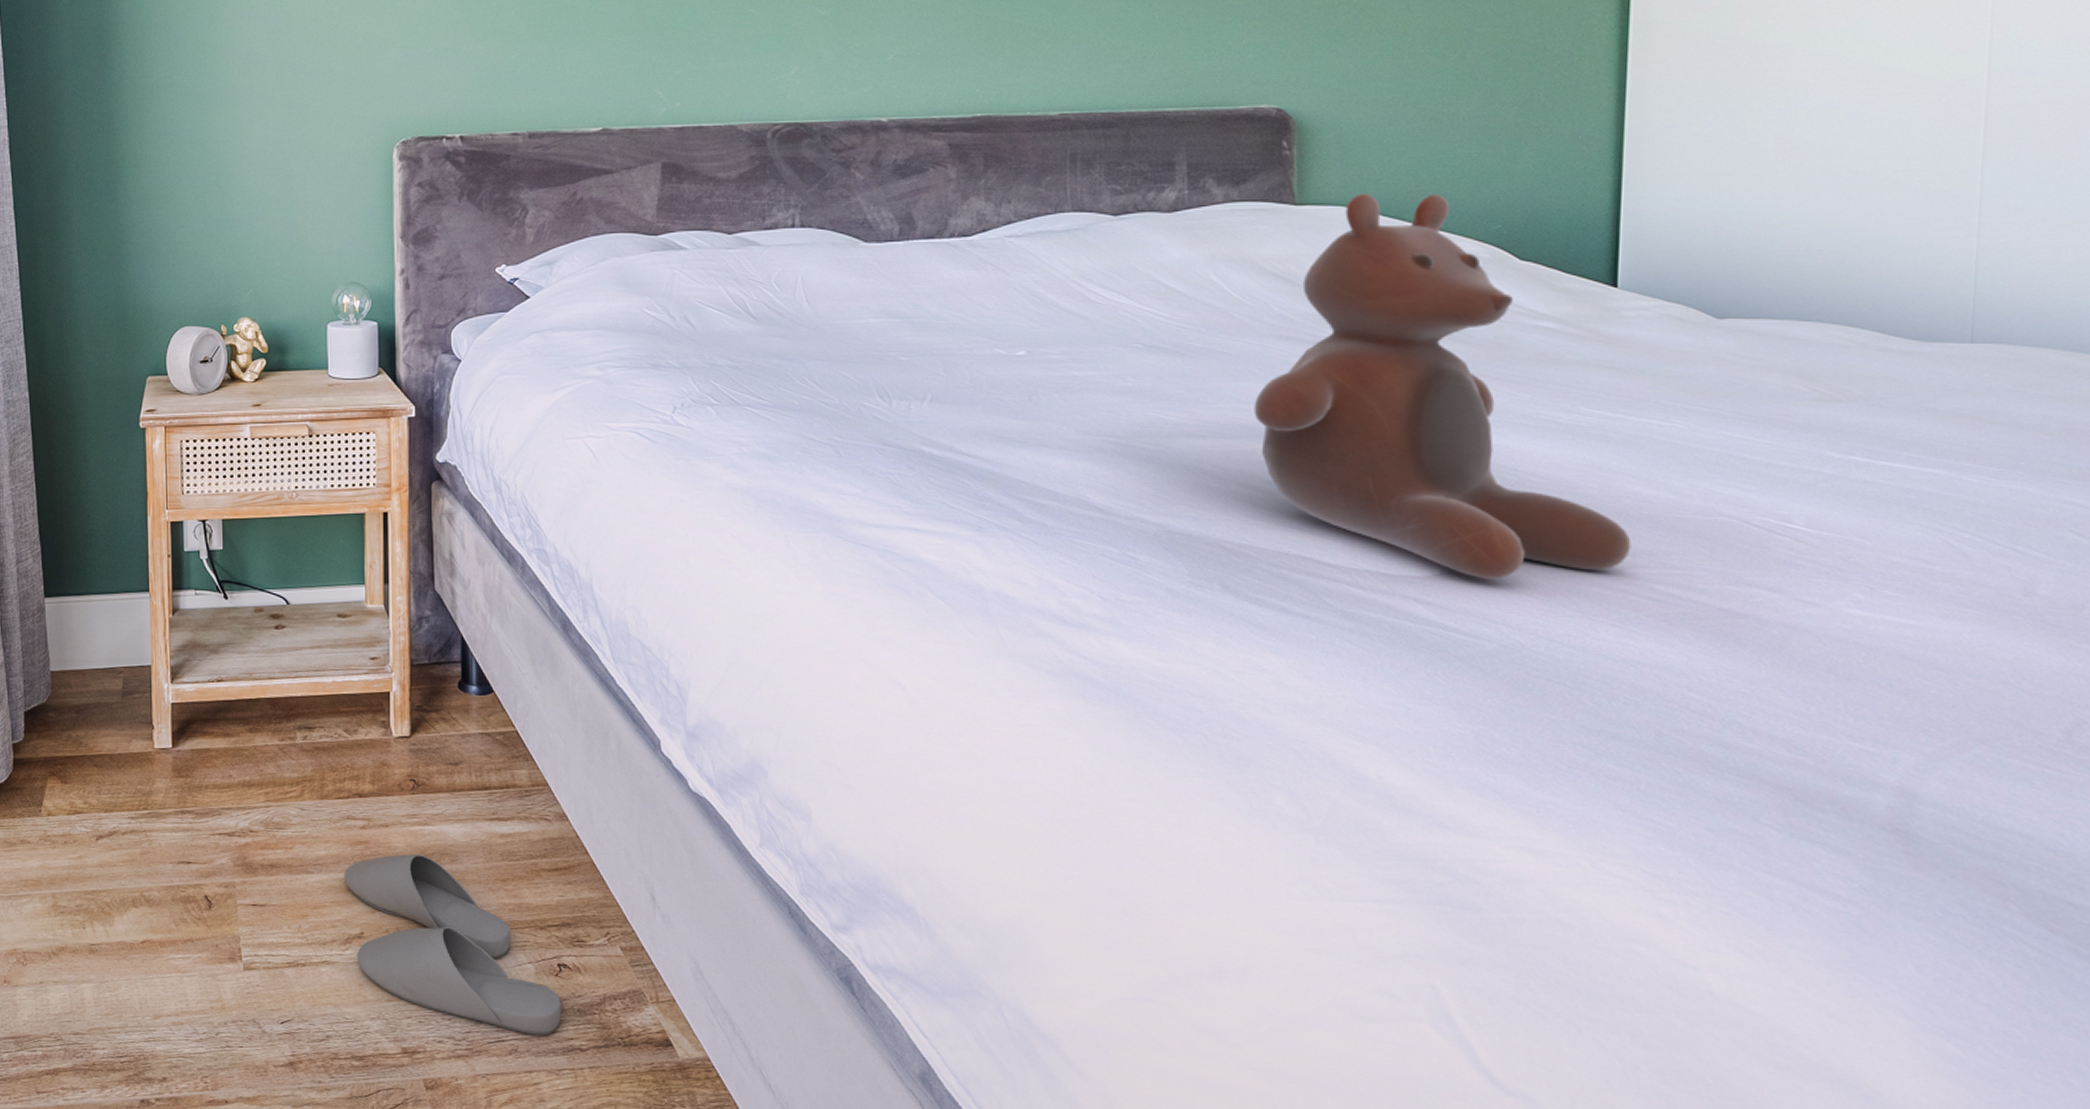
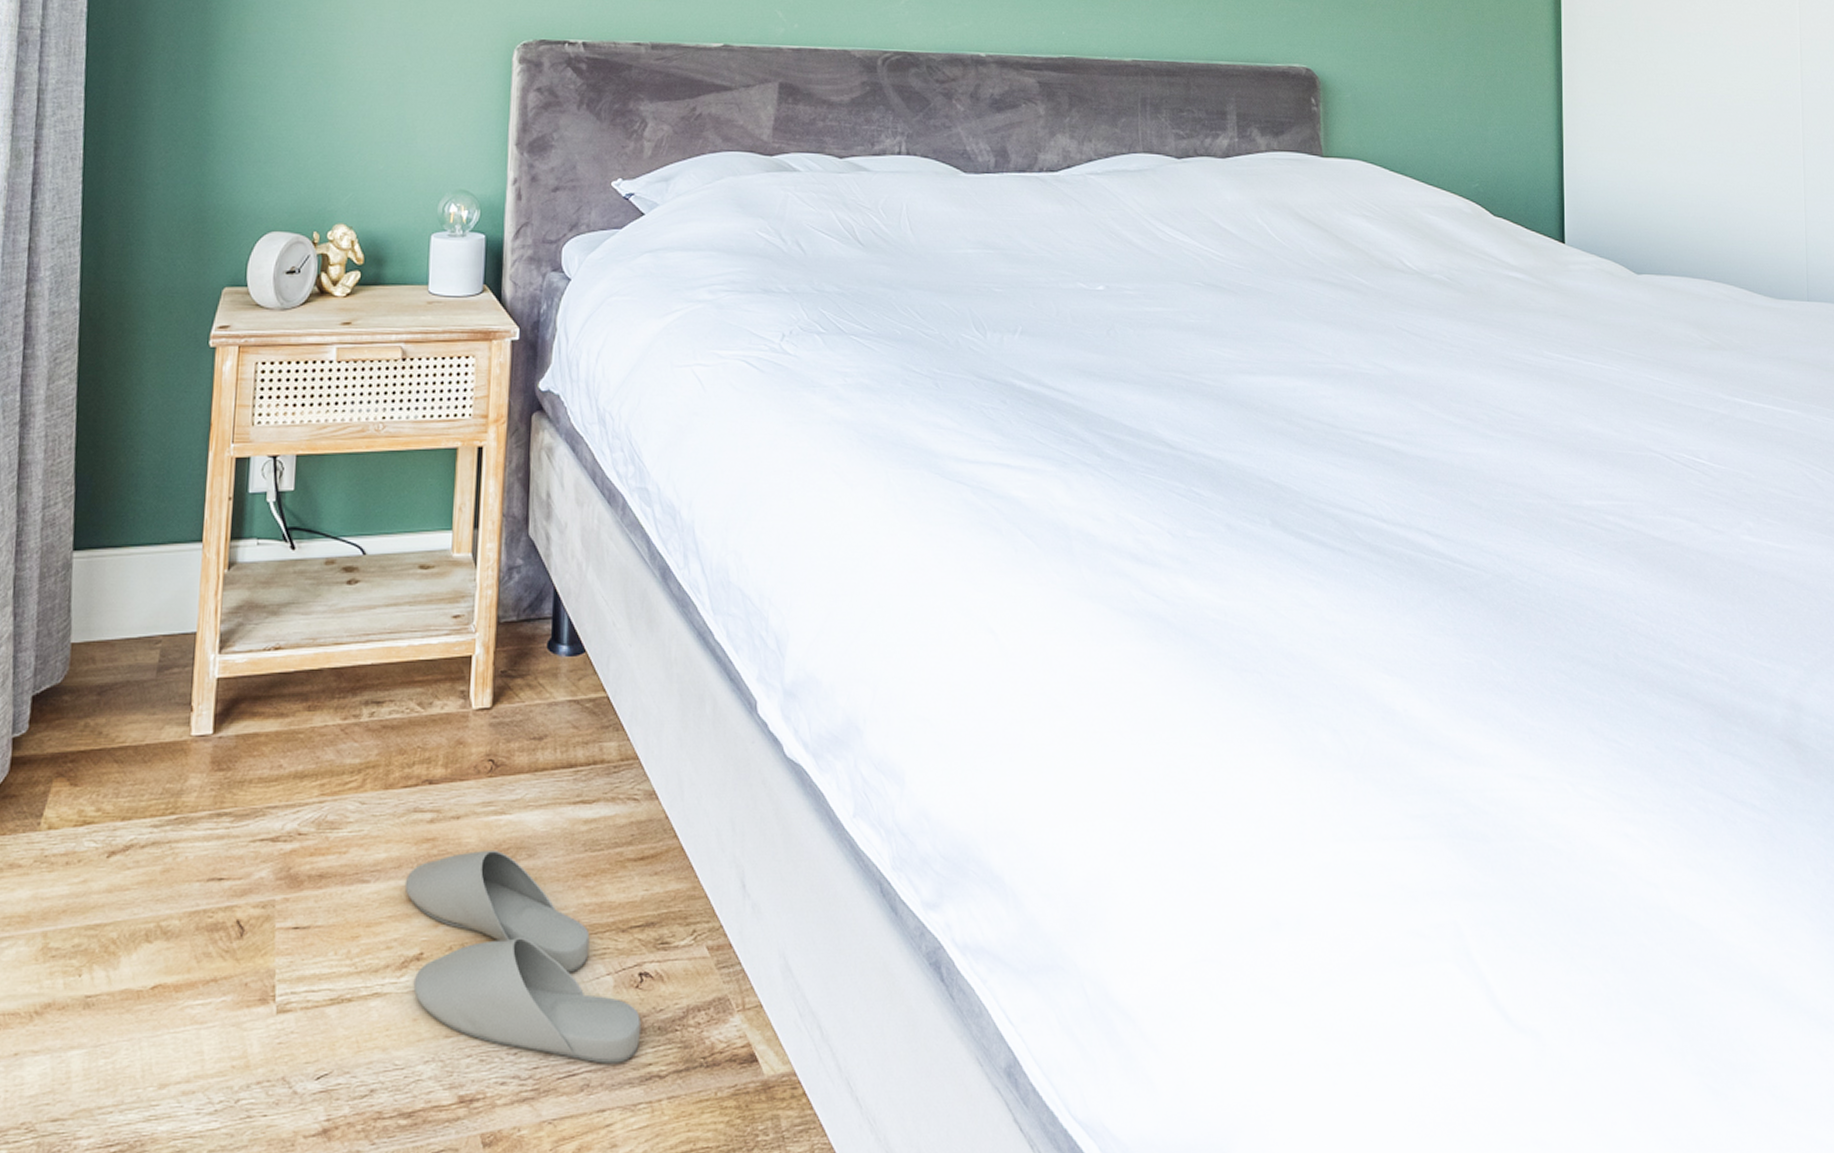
stuffed bear: present [1253,193,1631,580] -> none [1294,149,1587,512]

